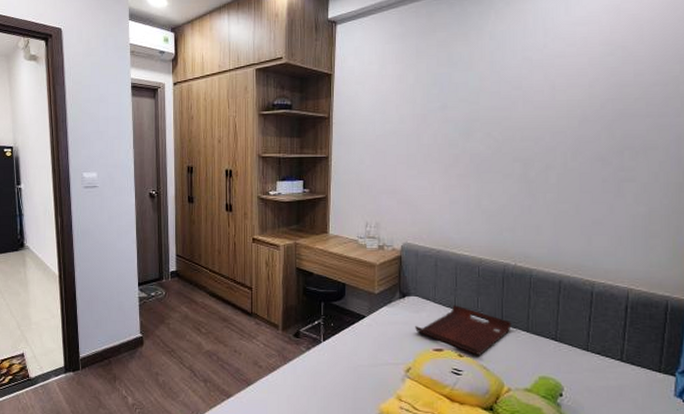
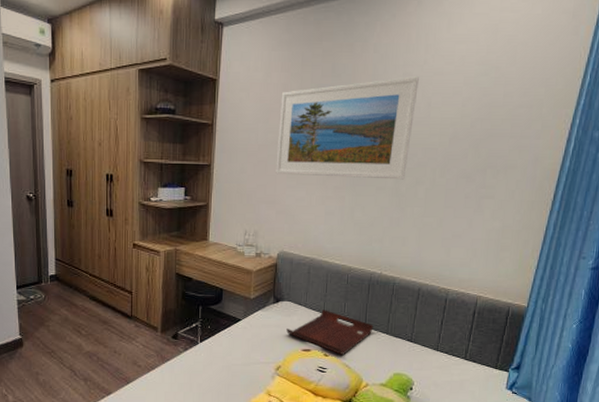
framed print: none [395,60,540,165] -> present [276,76,419,180]

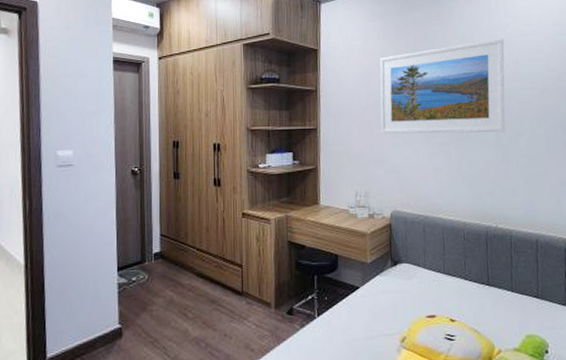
serving tray: present [286,310,374,356] -> none [408,269,497,320]

